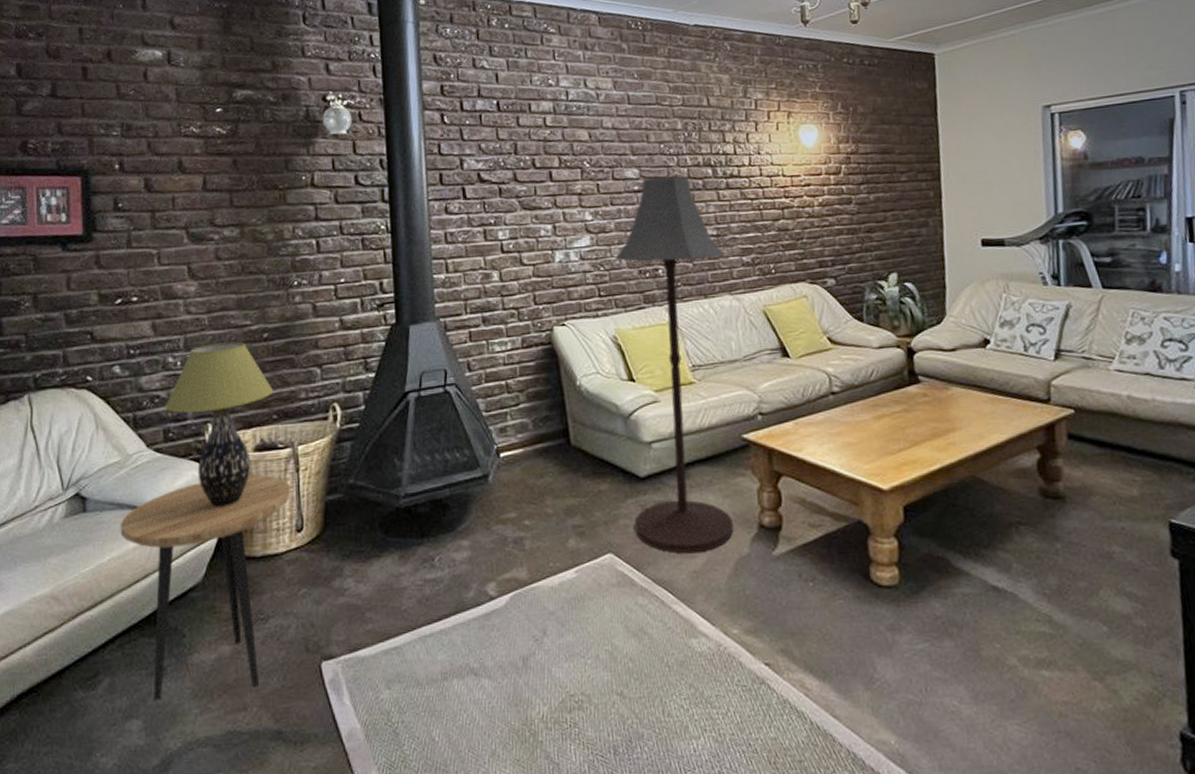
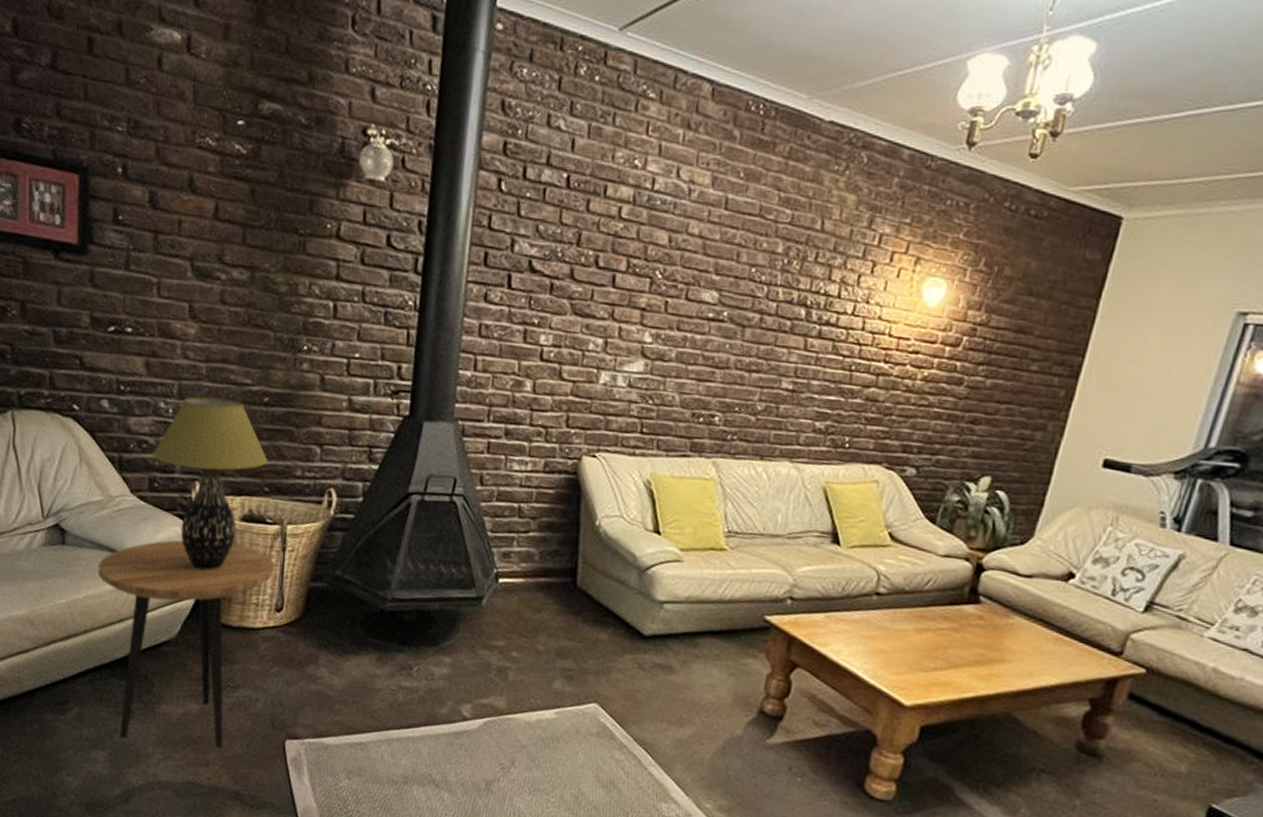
floor lamp: present [615,176,734,554] -> none [626,306,796,724]

